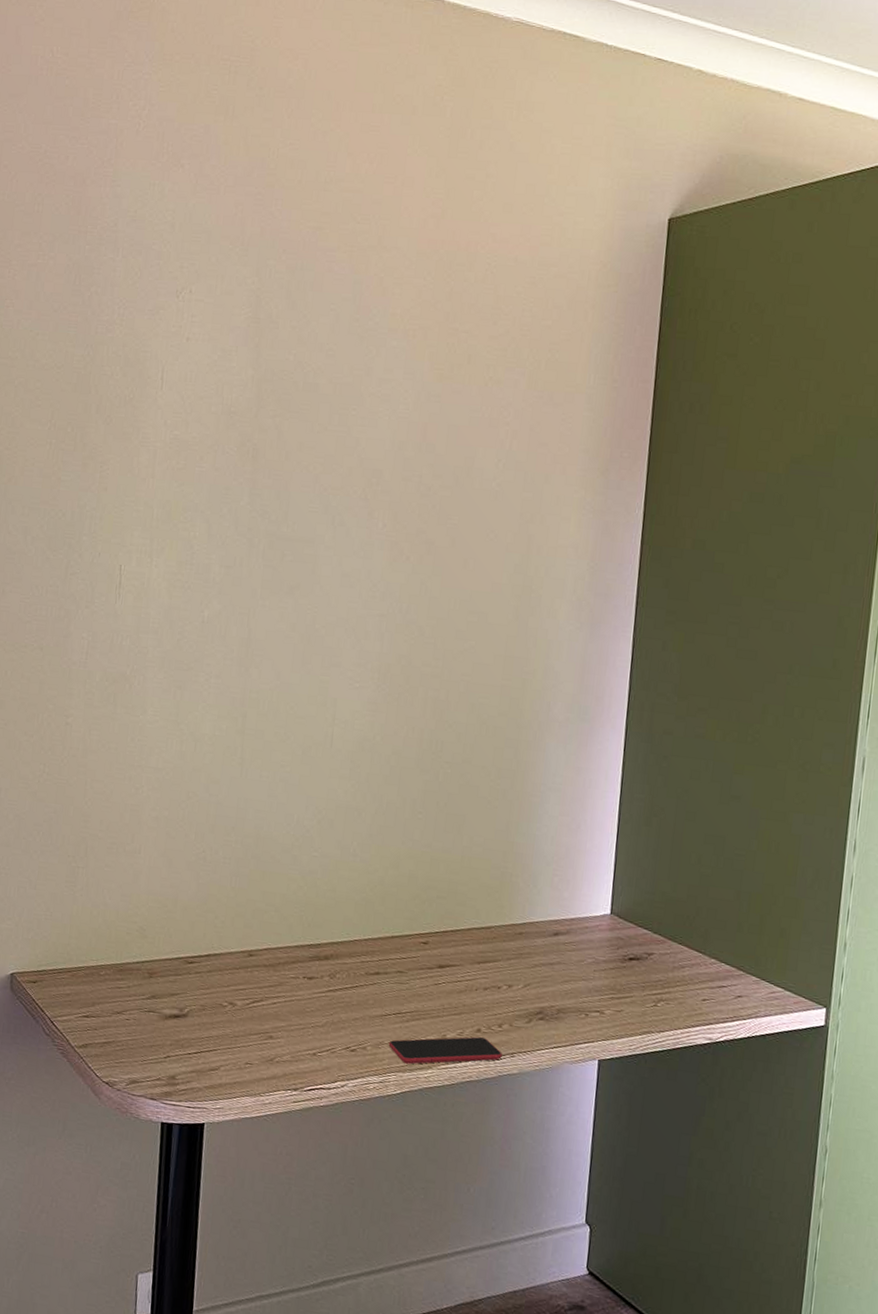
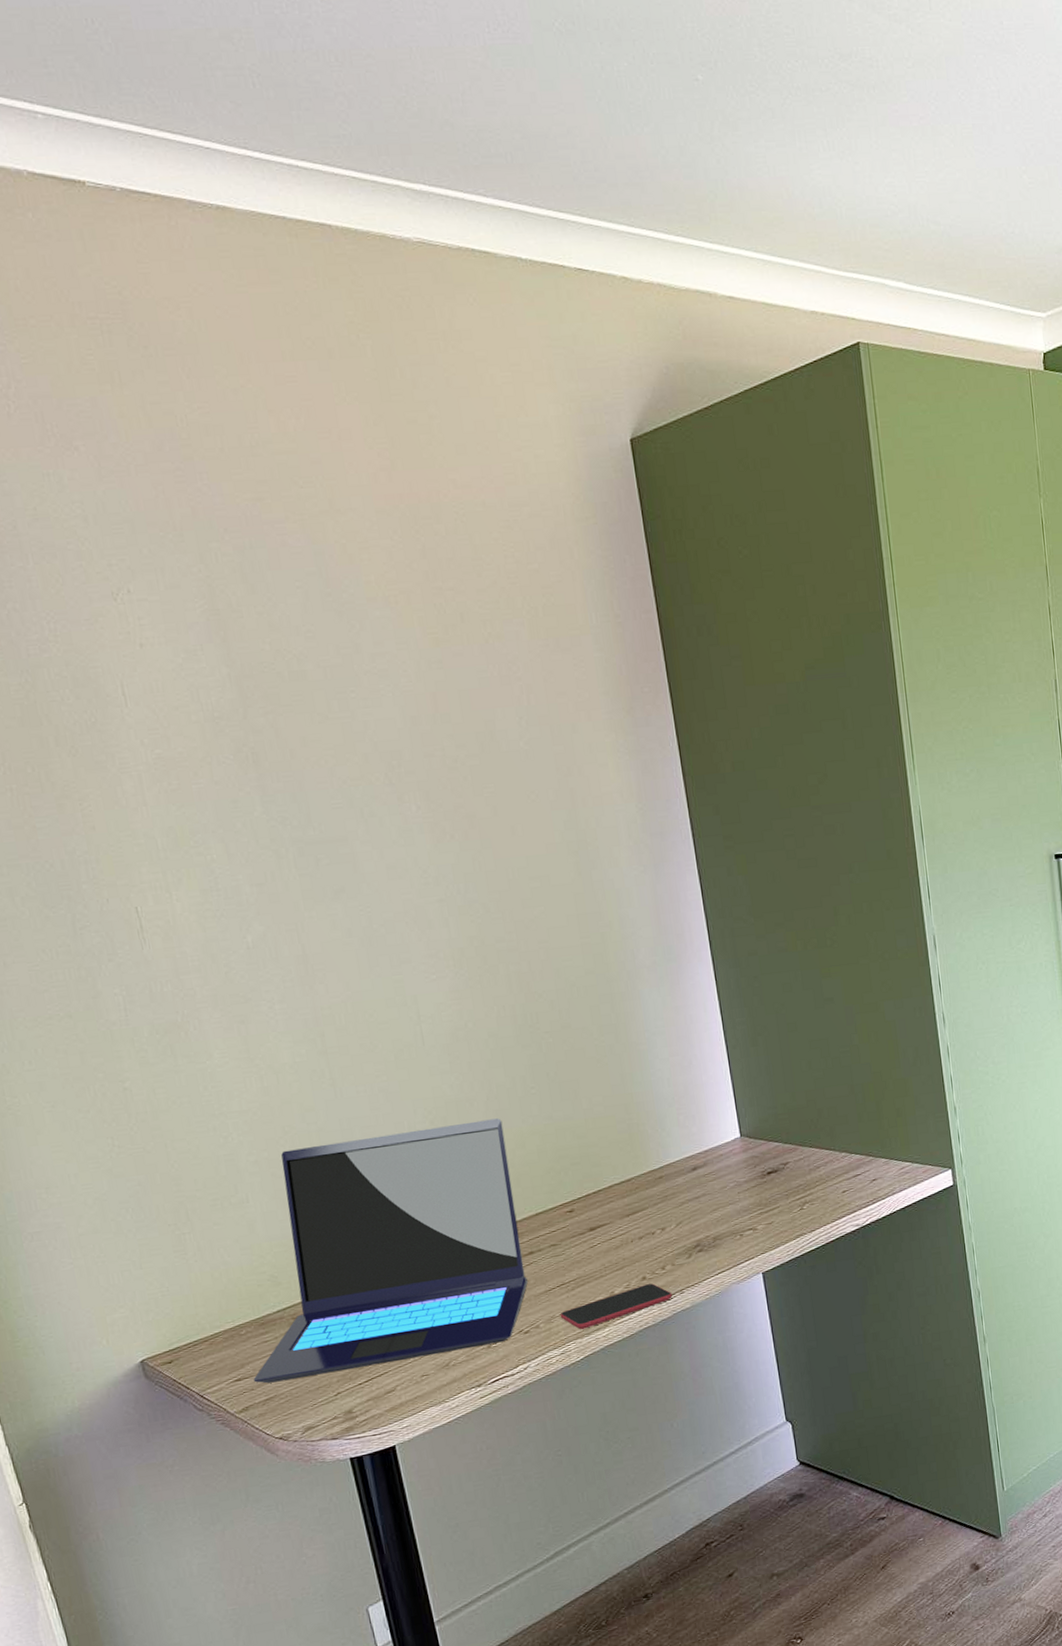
laptop: none [99,814,384,1054] -> present [253,1118,528,1384]

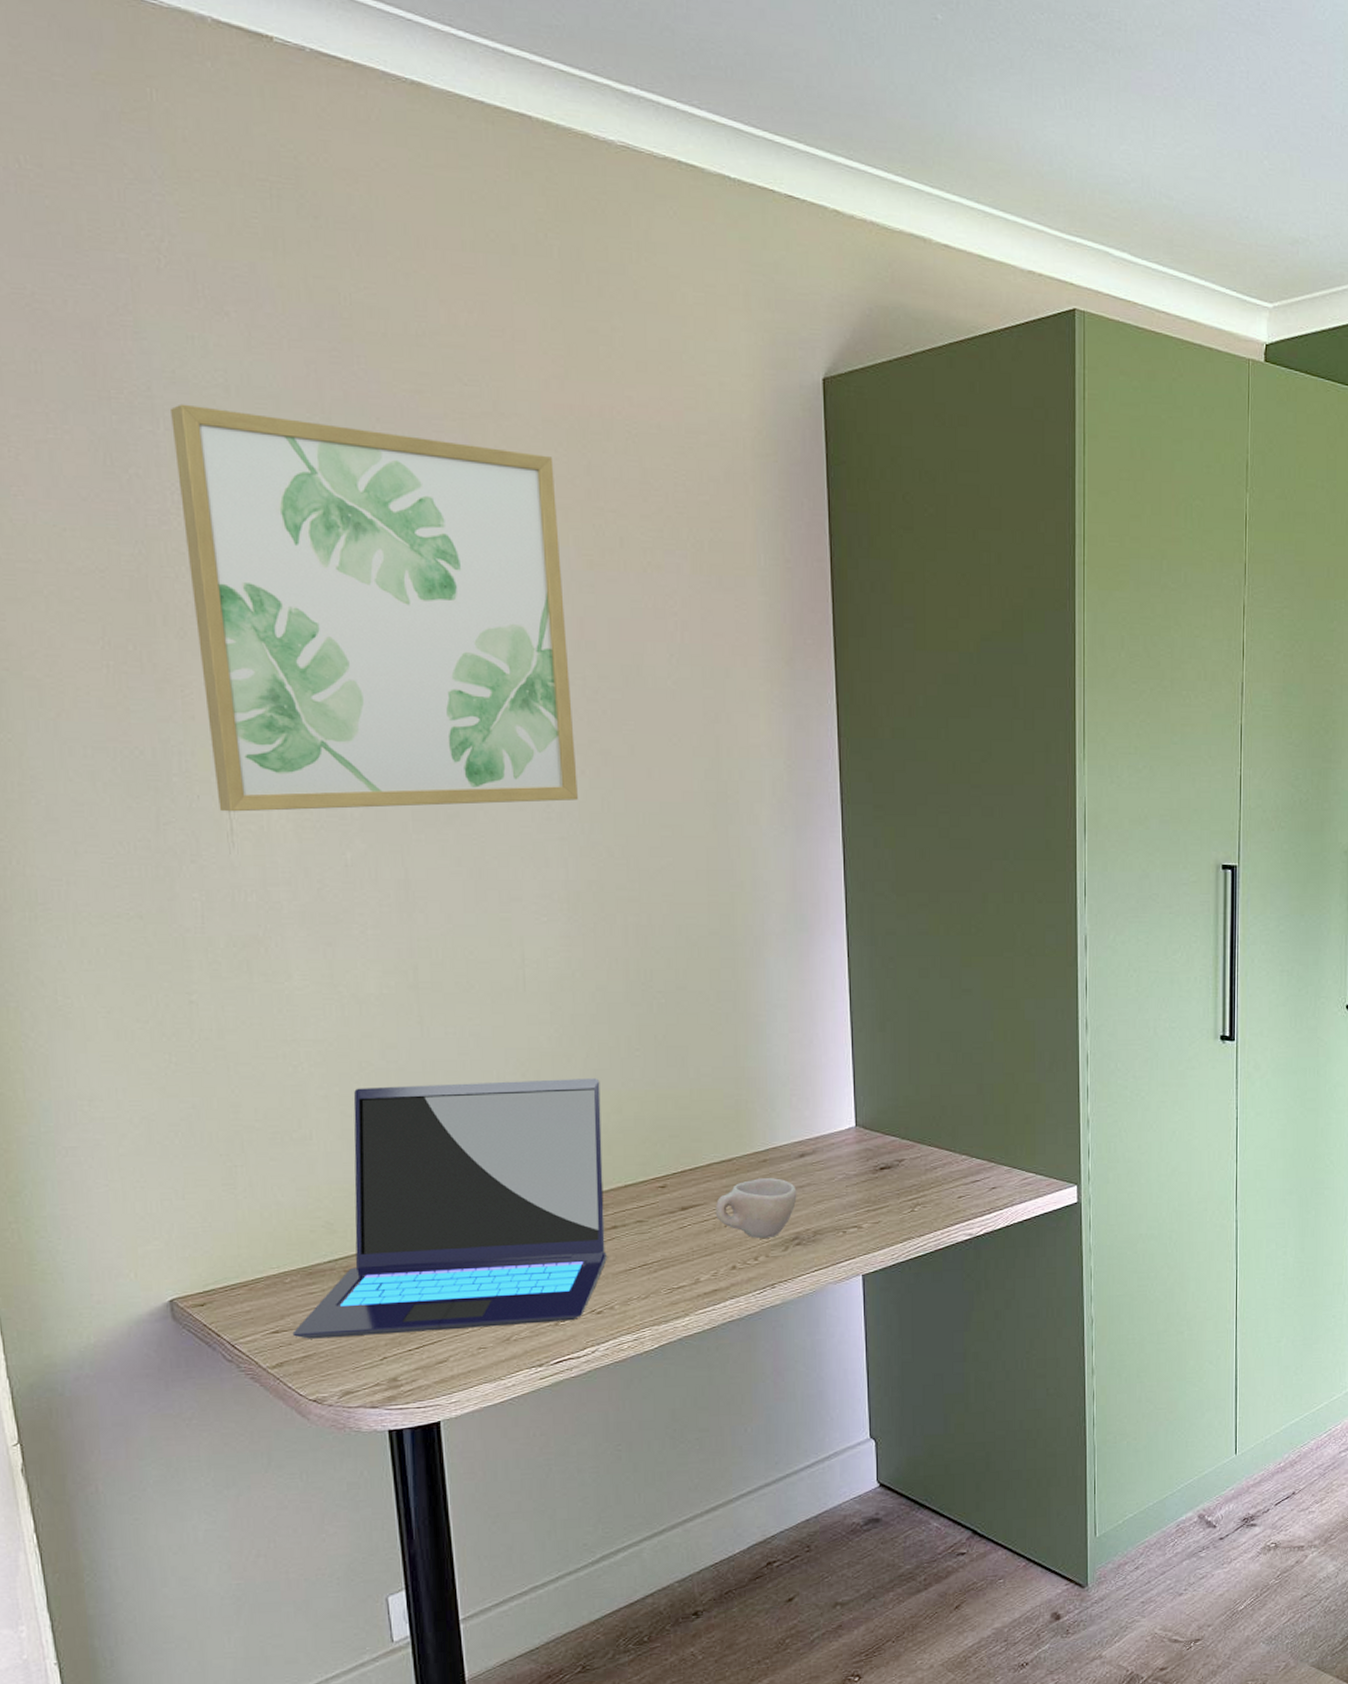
wall art: none [37,537,451,912] -> present [171,404,578,812]
smartphone: present [560,1283,672,1330] -> none [638,1274,762,1316]
cup: none [620,1192,694,1250] -> present [715,1178,797,1238]

